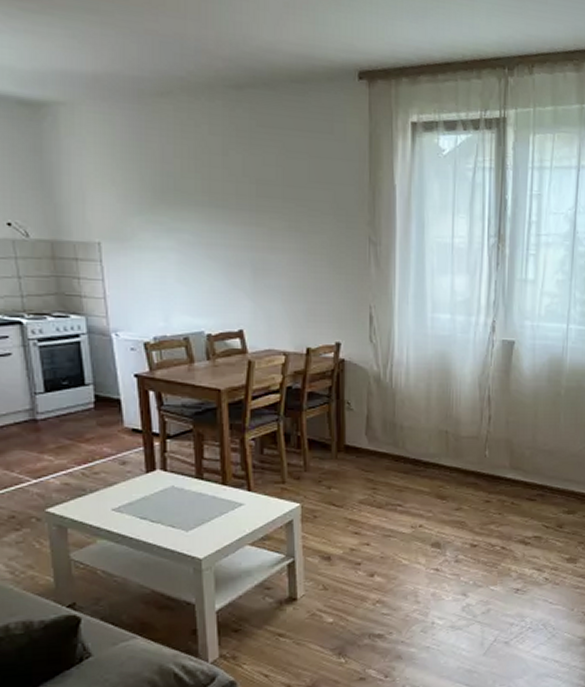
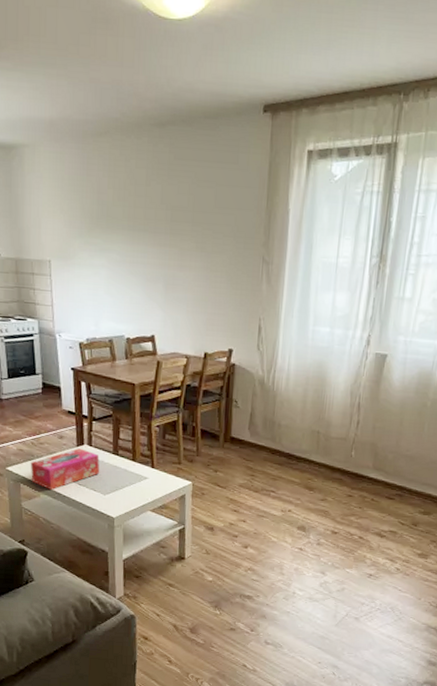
tissue box: none [80,475,180,533] -> present [30,448,100,491]

